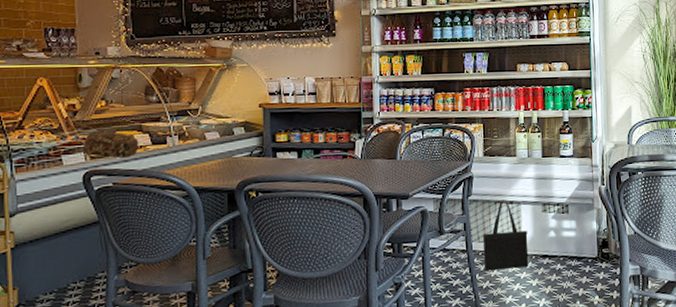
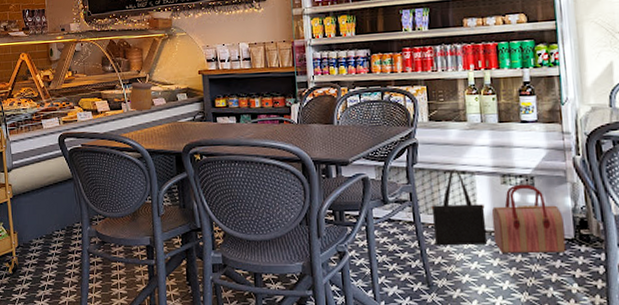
bread loaf: present [83,131,139,159] -> none [57,98,100,123]
jar: none [177,114,206,146] -> present [130,82,153,111]
handbag: none [533,211,591,274] -> present [491,184,566,253]

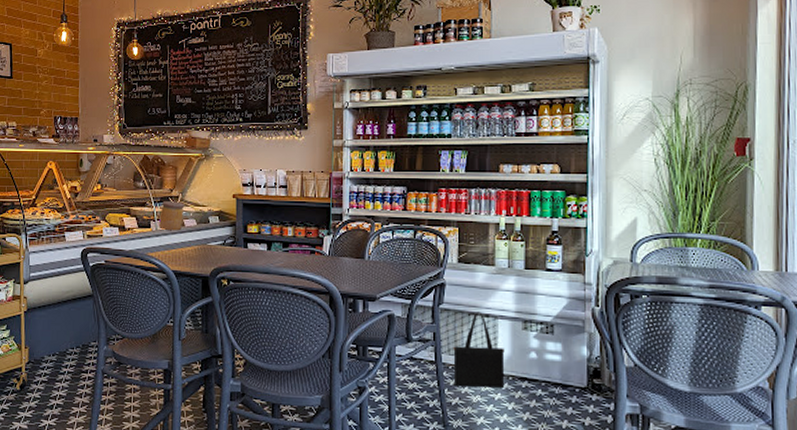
handbag: present [491,184,566,253] -> none [510,331,578,400]

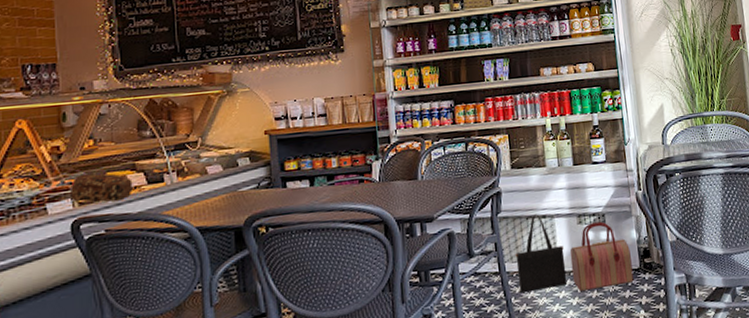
bread loaf: none [82,212,127,239] -> present [70,173,133,203]
jar: present [159,201,185,231] -> none [175,147,206,183]
handbag: none [510,331,578,400] -> present [570,221,634,291]

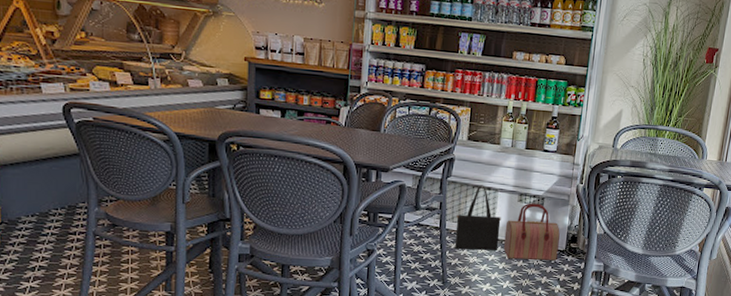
bread loaf: present [70,173,133,203] -> none [63,62,120,95]

